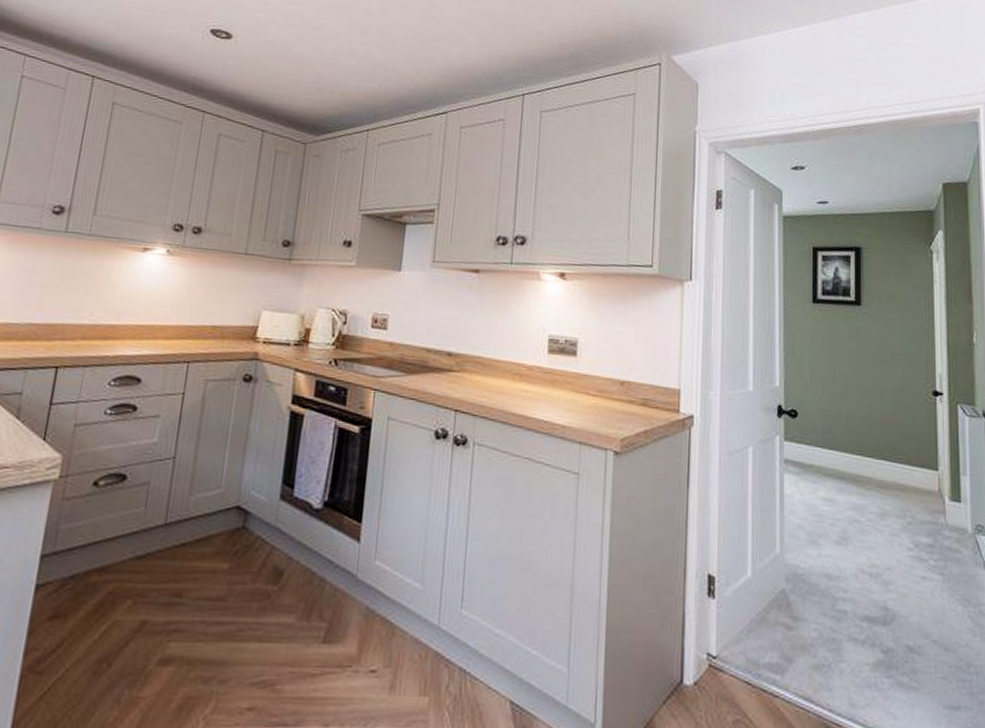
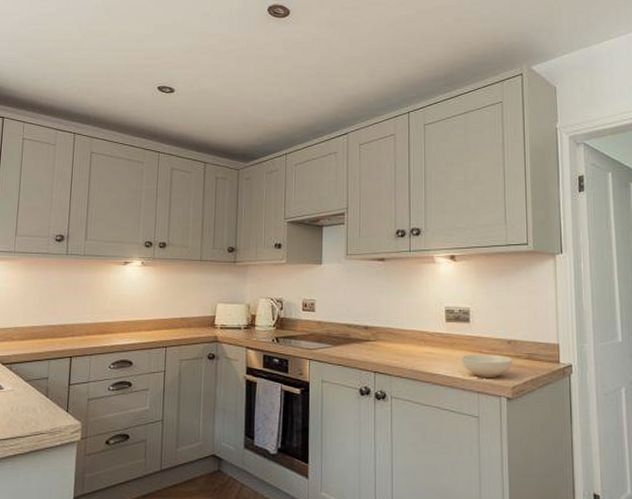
bowl: none [562,395,625,427] -> present [461,353,513,378]

